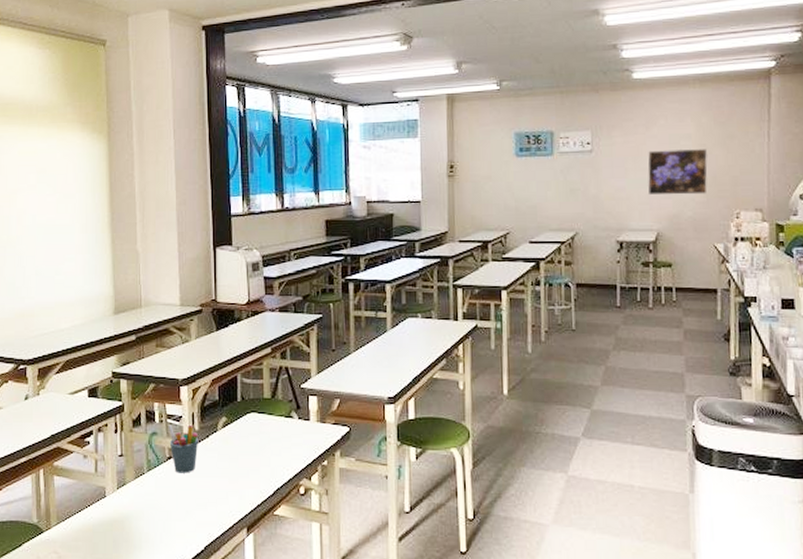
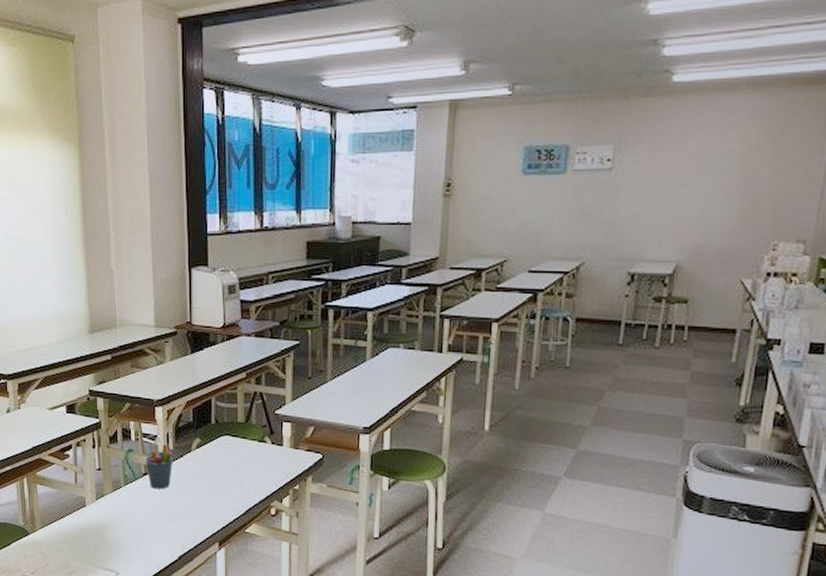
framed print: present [648,149,708,195] -> none [673,168,750,222]

